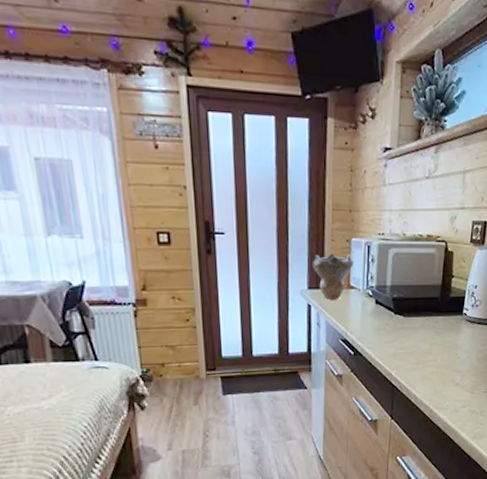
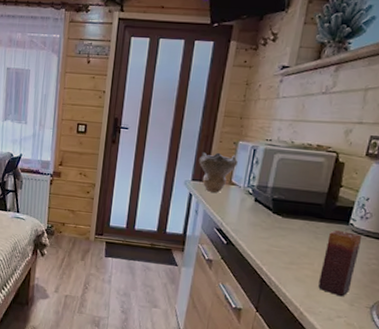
candle: none [443,322,474,387] -> present [318,230,361,297]

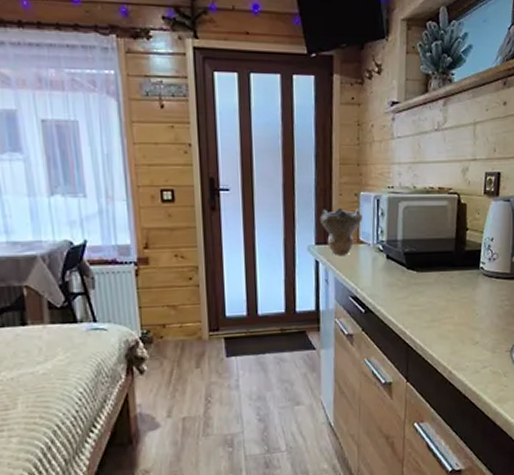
candle: present [318,230,361,297] -> none [461,276,492,346]

